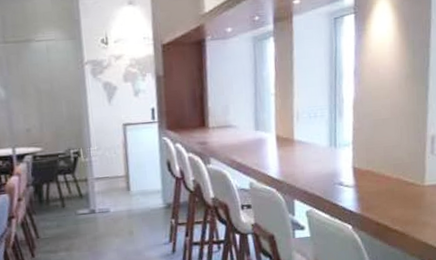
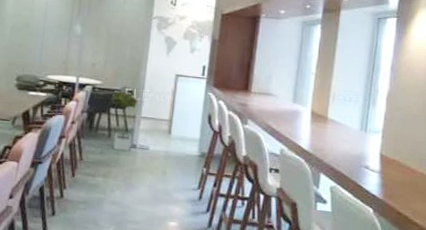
potted tree: none [57,154,90,221] -> present [112,91,138,153]

